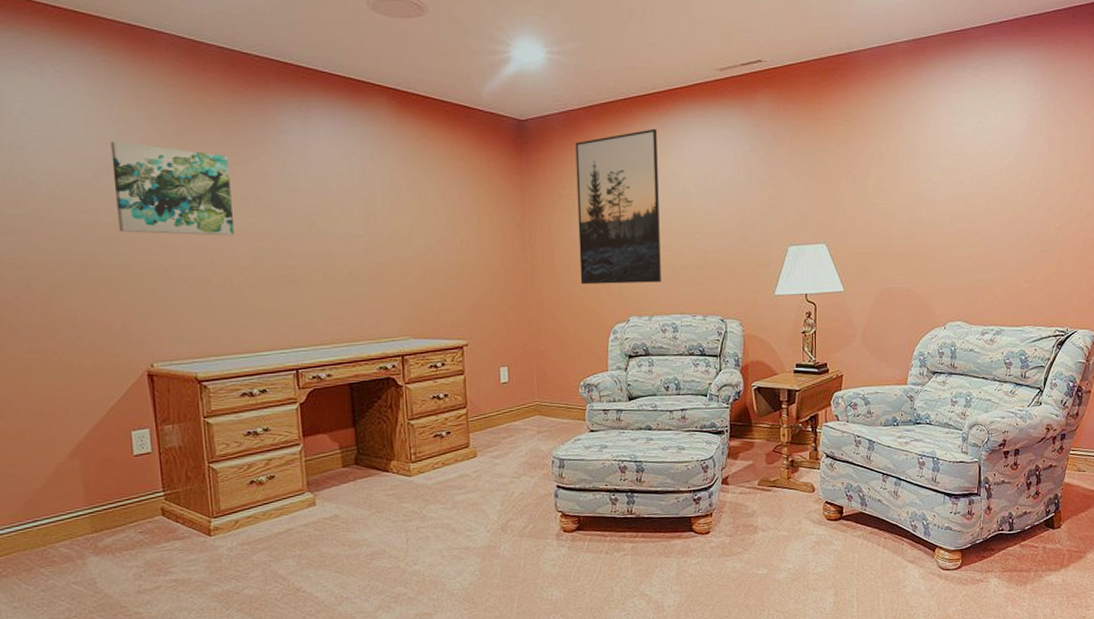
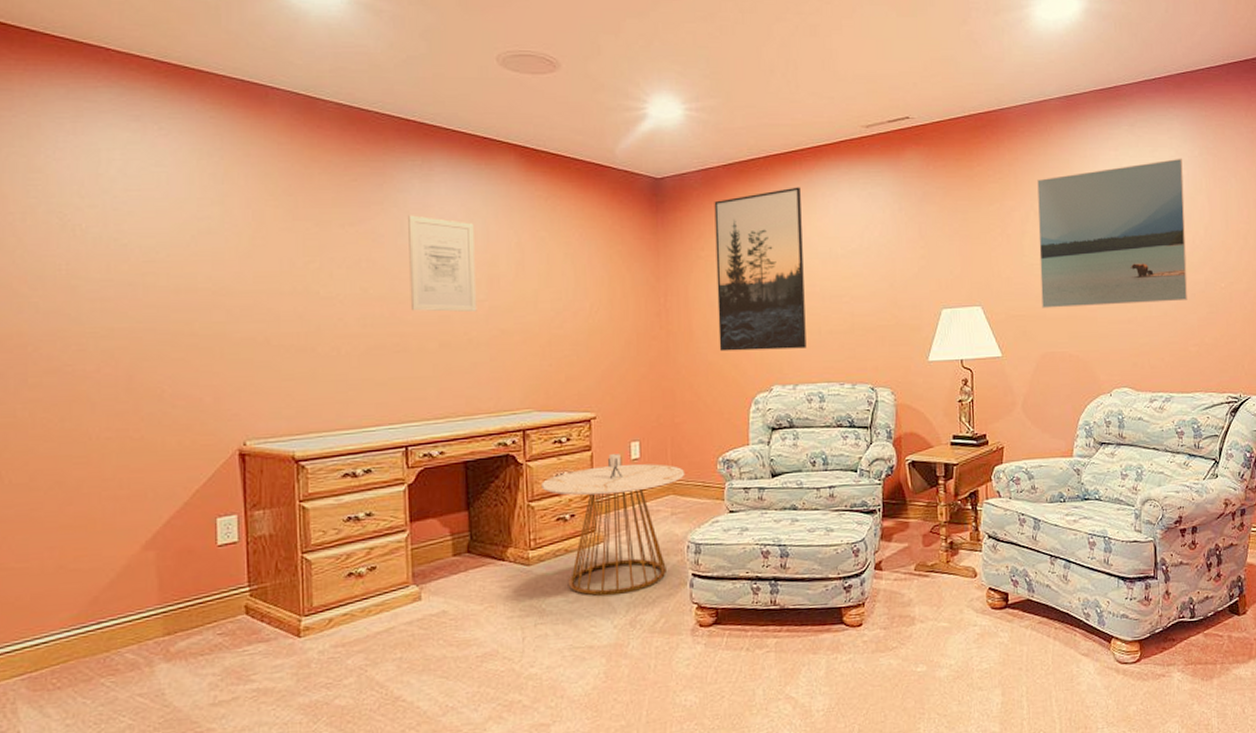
wall art: present [110,140,235,236] -> none [214,200,345,302]
wall art: none [290,155,357,247] -> present [408,215,477,313]
side table: none [420,378,550,505] -> present [541,454,685,597]
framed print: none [882,101,1024,246] -> present [1037,158,1188,308]

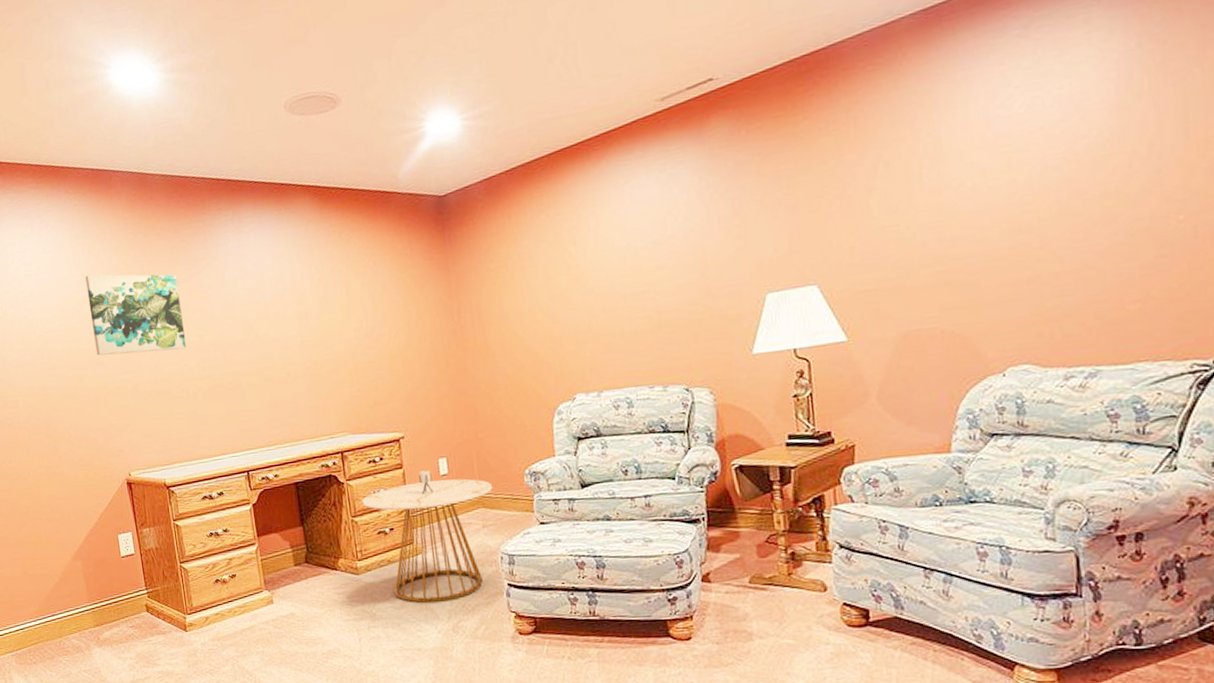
wall art: none [214,200,345,302] -> present [85,274,187,356]
wall art: present [408,215,477,313] -> none [227,265,292,352]
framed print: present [714,187,807,352] -> none [499,180,609,364]
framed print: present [1037,158,1188,308] -> none [886,55,1122,279]

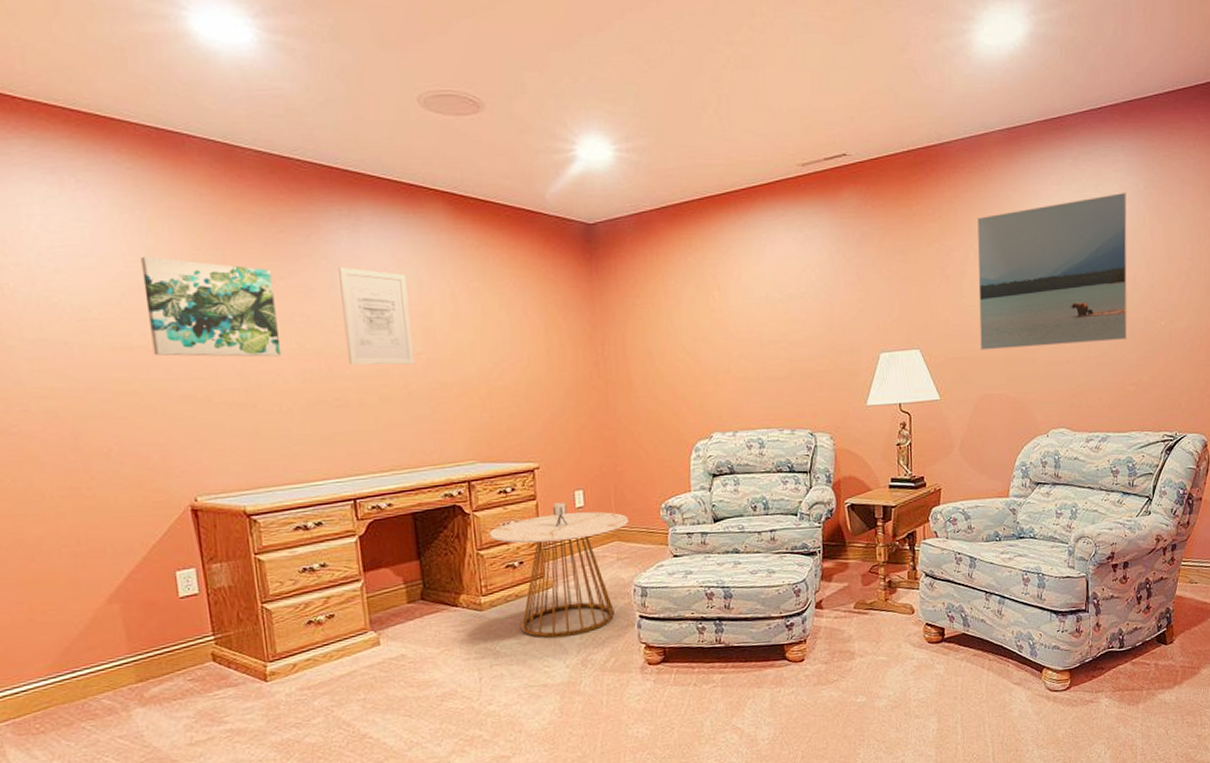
wall art: none [227,265,292,352] -> present [339,267,415,366]
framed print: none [886,55,1122,279] -> present [977,192,1128,350]

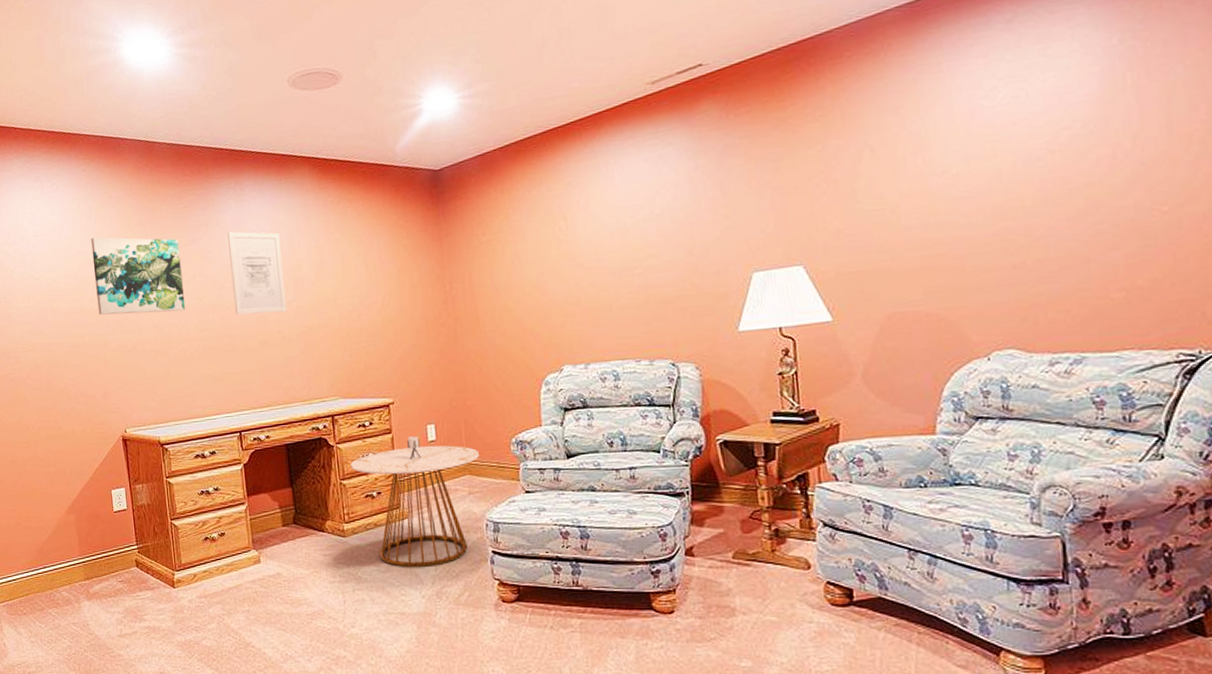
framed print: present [977,192,1128,350] -> none [872,50,1106,262]

